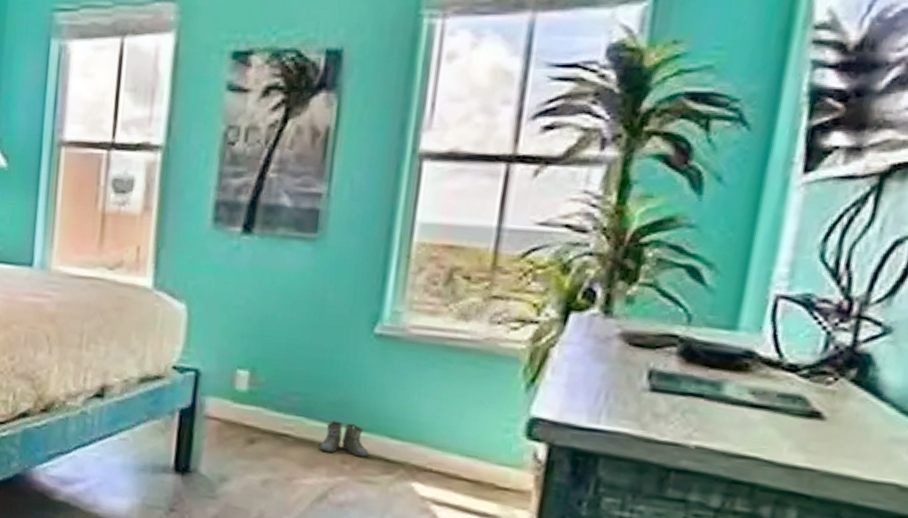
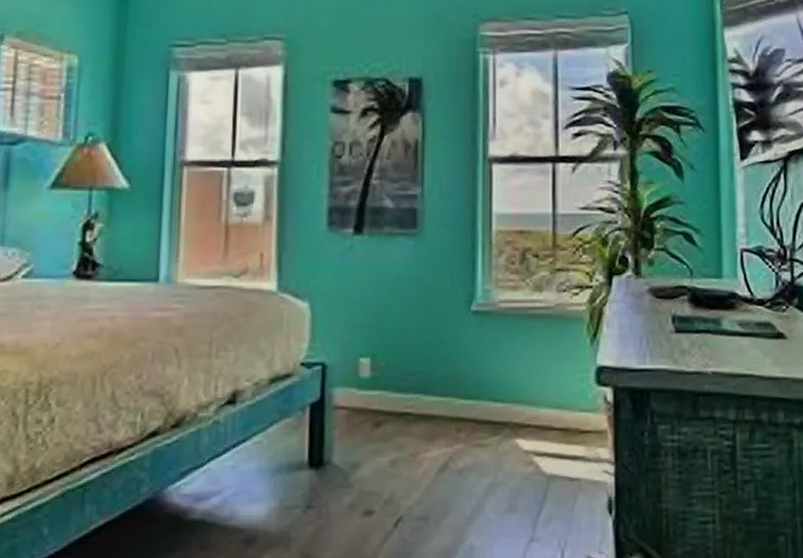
boots: present [319,420,369,458] -> none [437,393,479,424]

